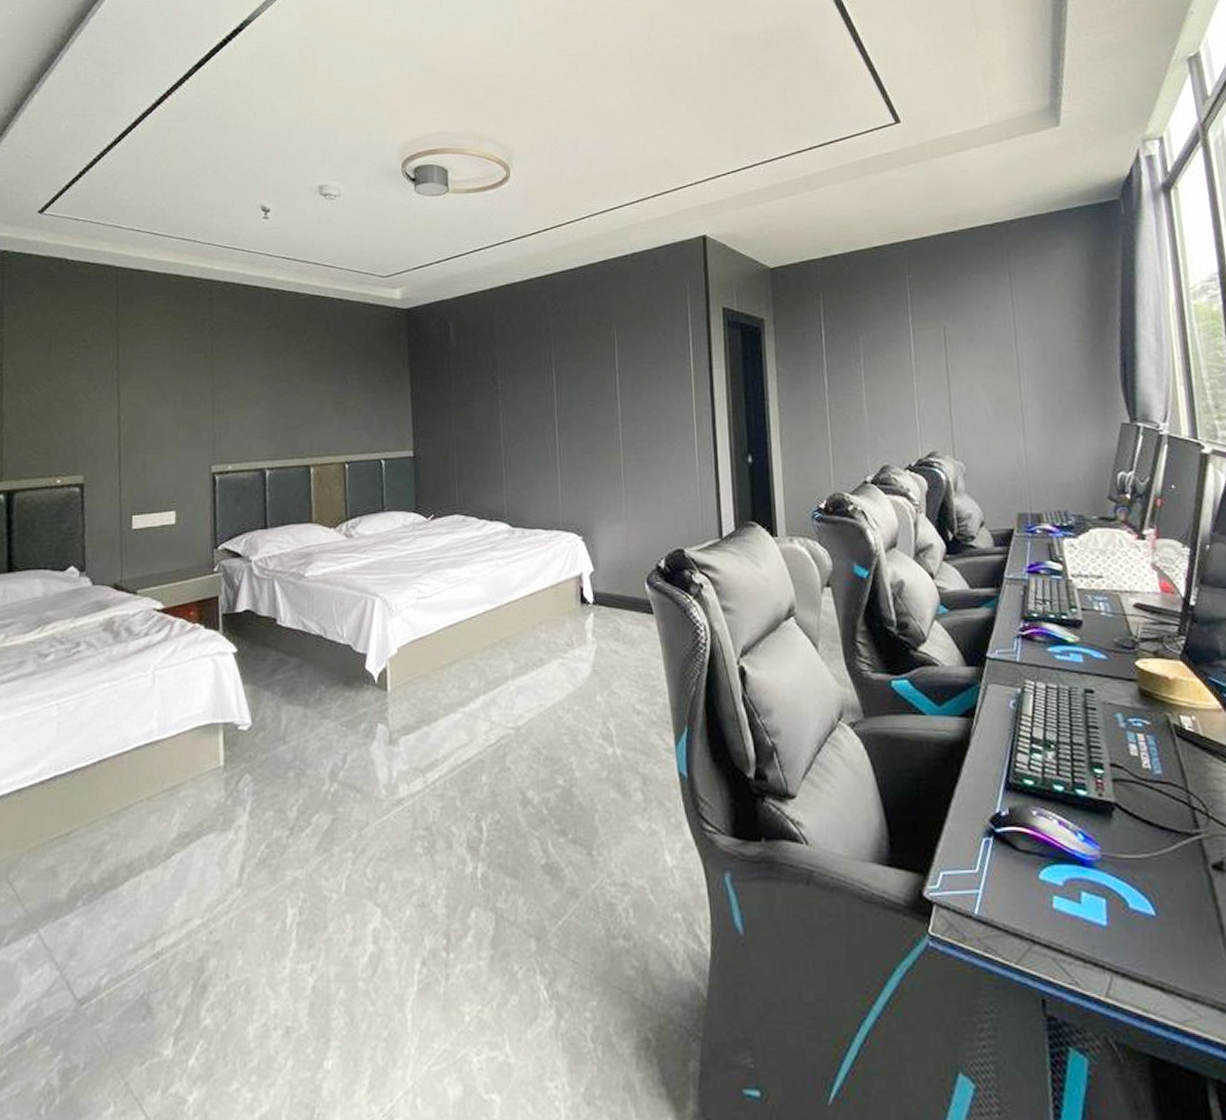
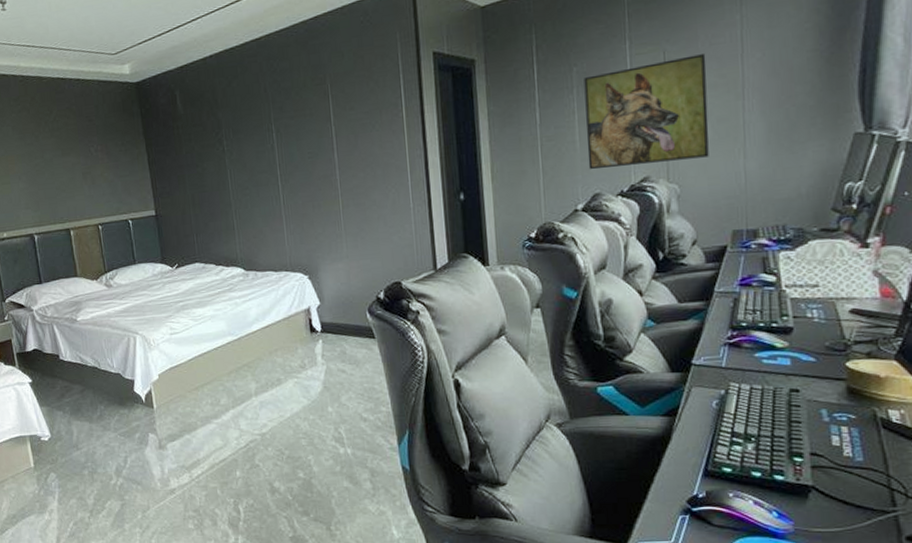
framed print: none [870,335,991,440] -> present [584,54,709,169]

